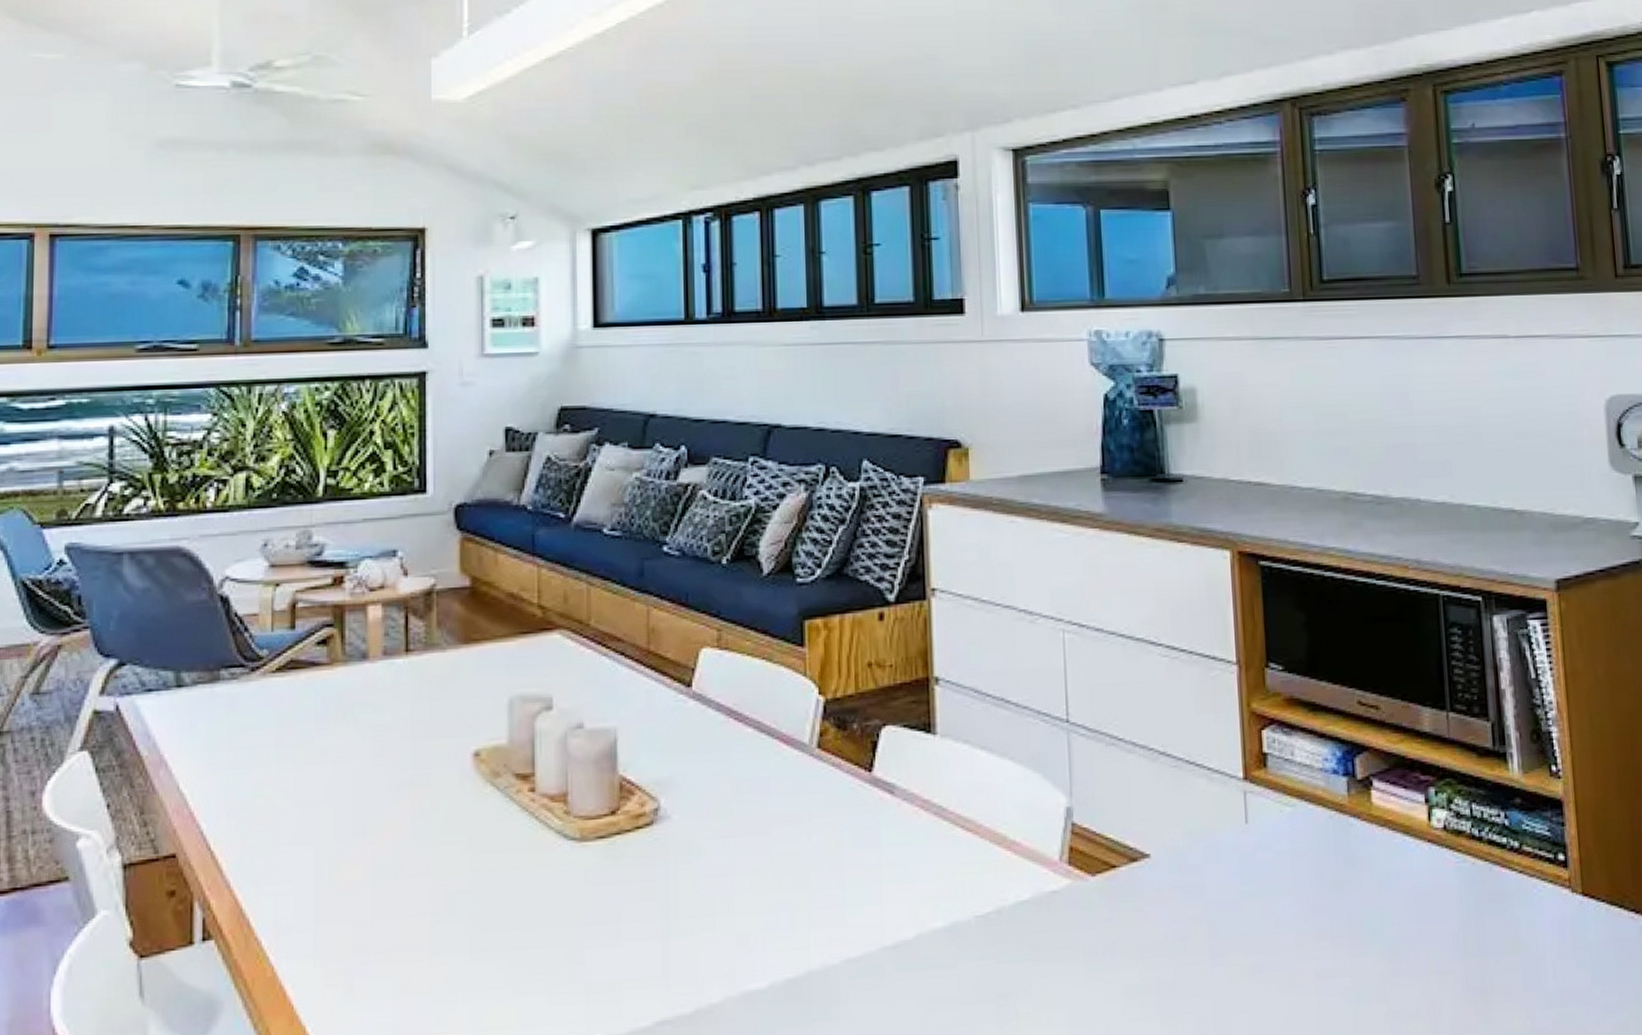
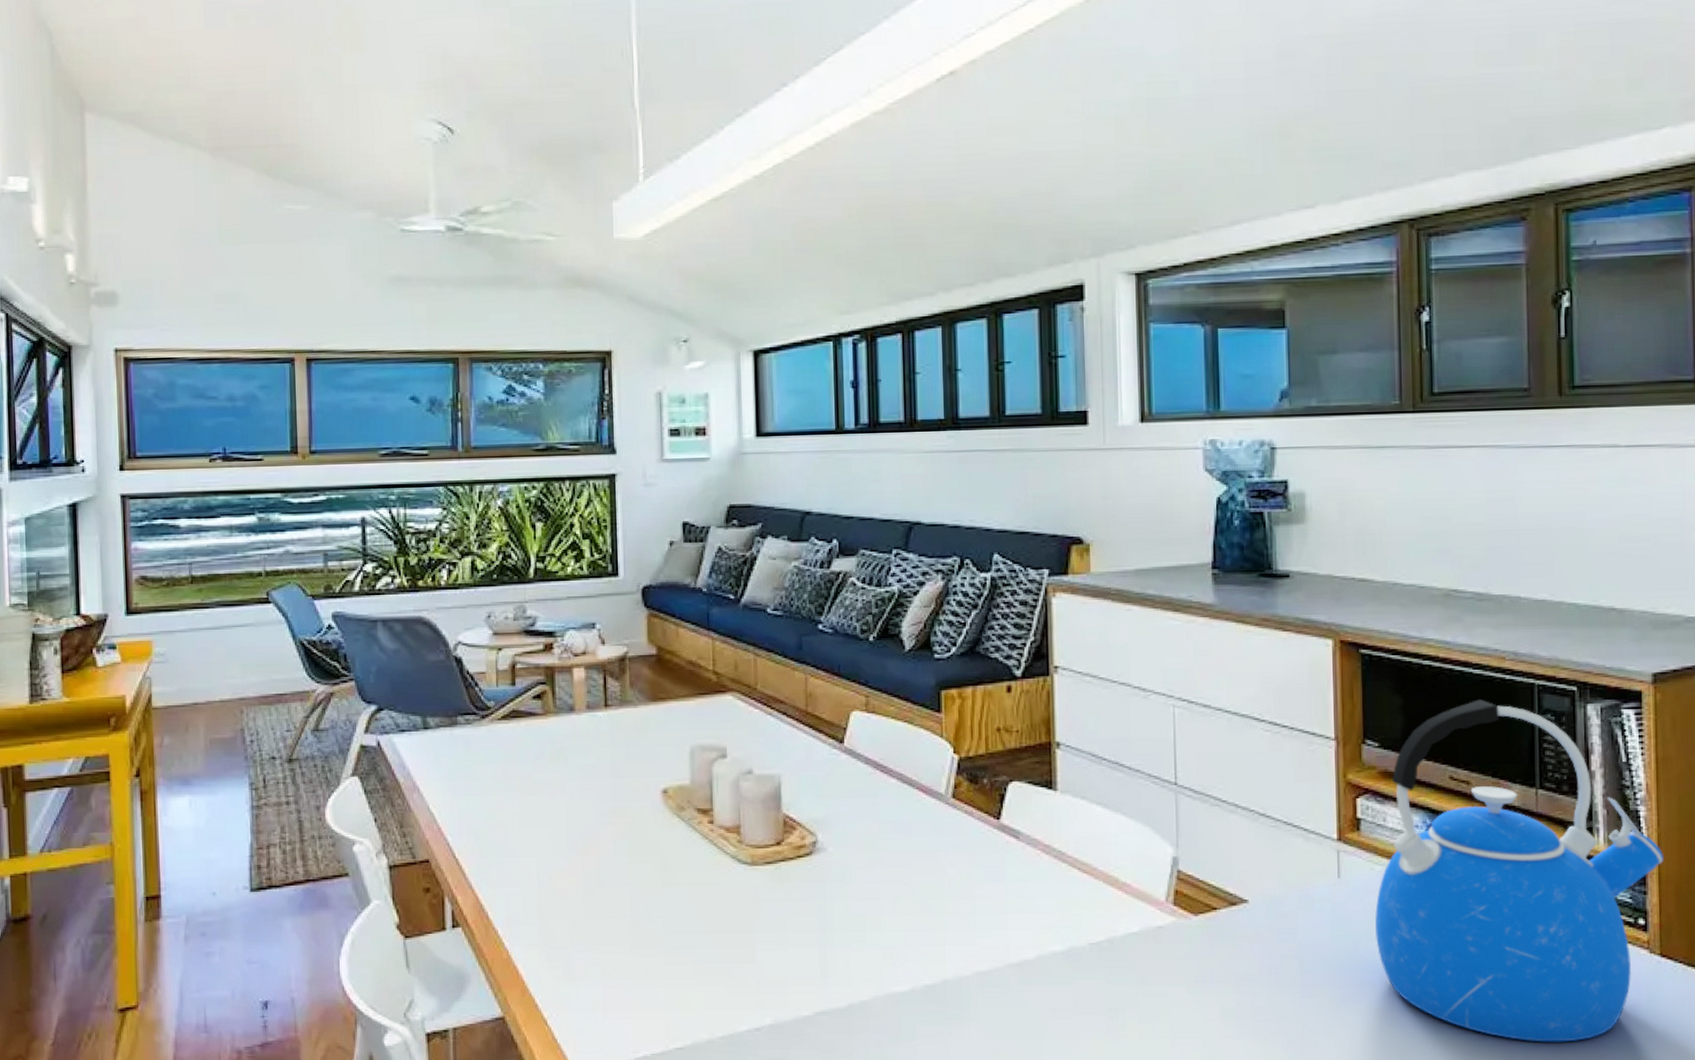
kettle: none [1286,613,1579,1003] -> present [1375,699,1663,1043]

